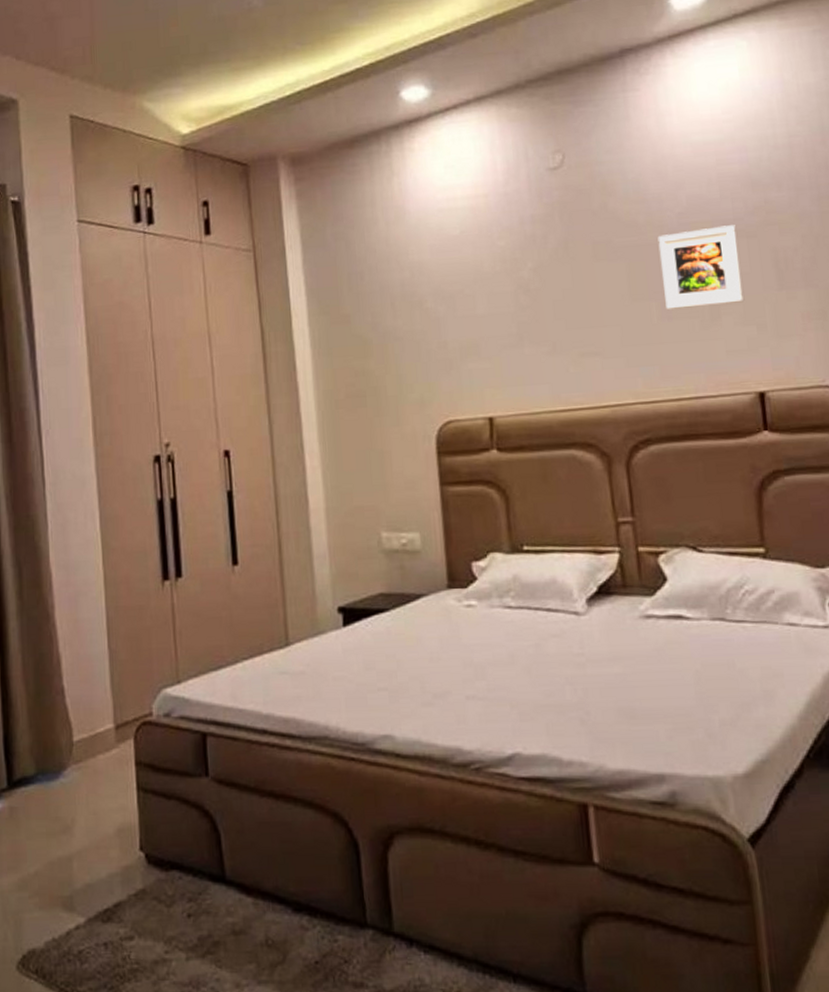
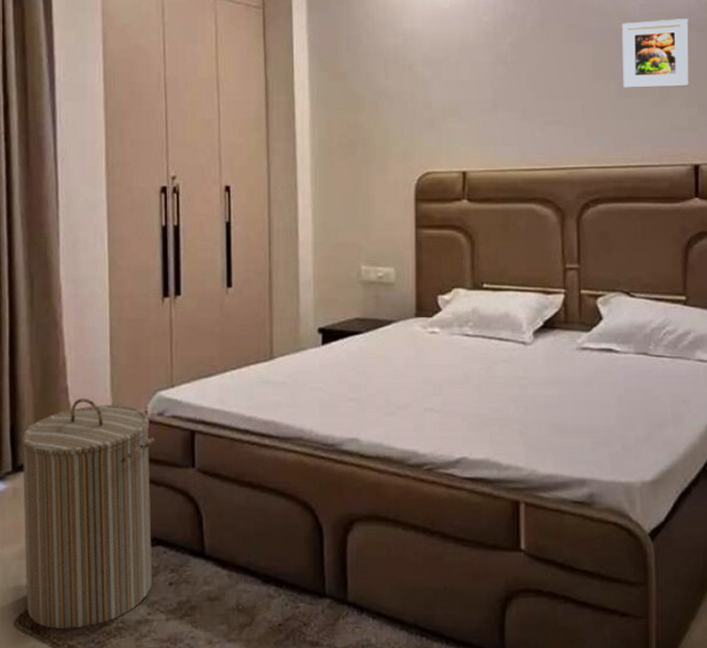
laundry hamper: none [15,700,168,972] -> present [21,398,155,629]

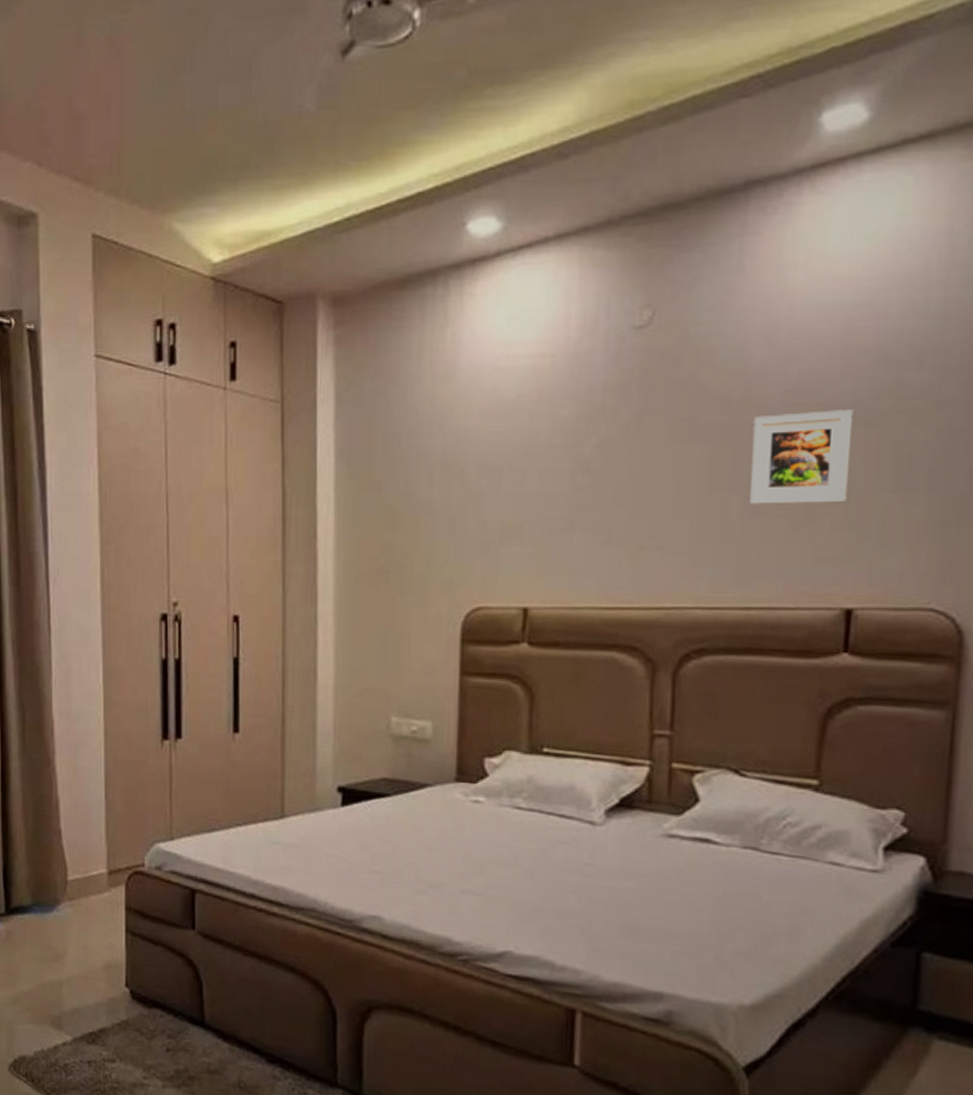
laundry hamper: present [21,398,155,629] -> none [14,843,153,1082]

